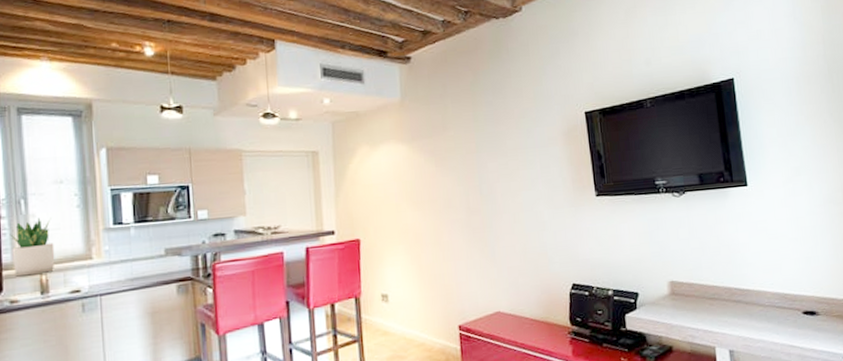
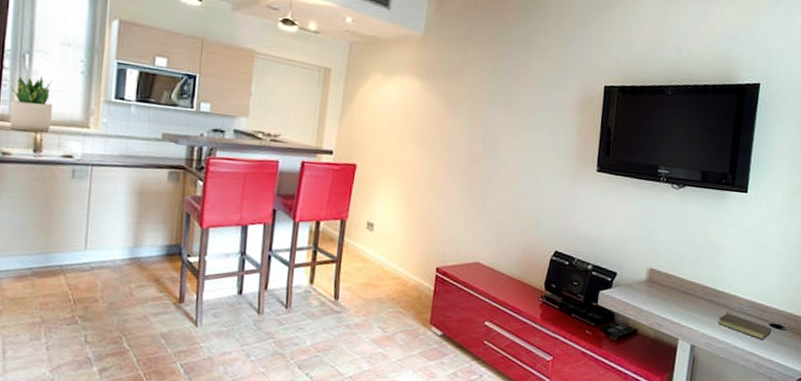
book: none [750,308,807,331] -> present [717,311,772,341]

